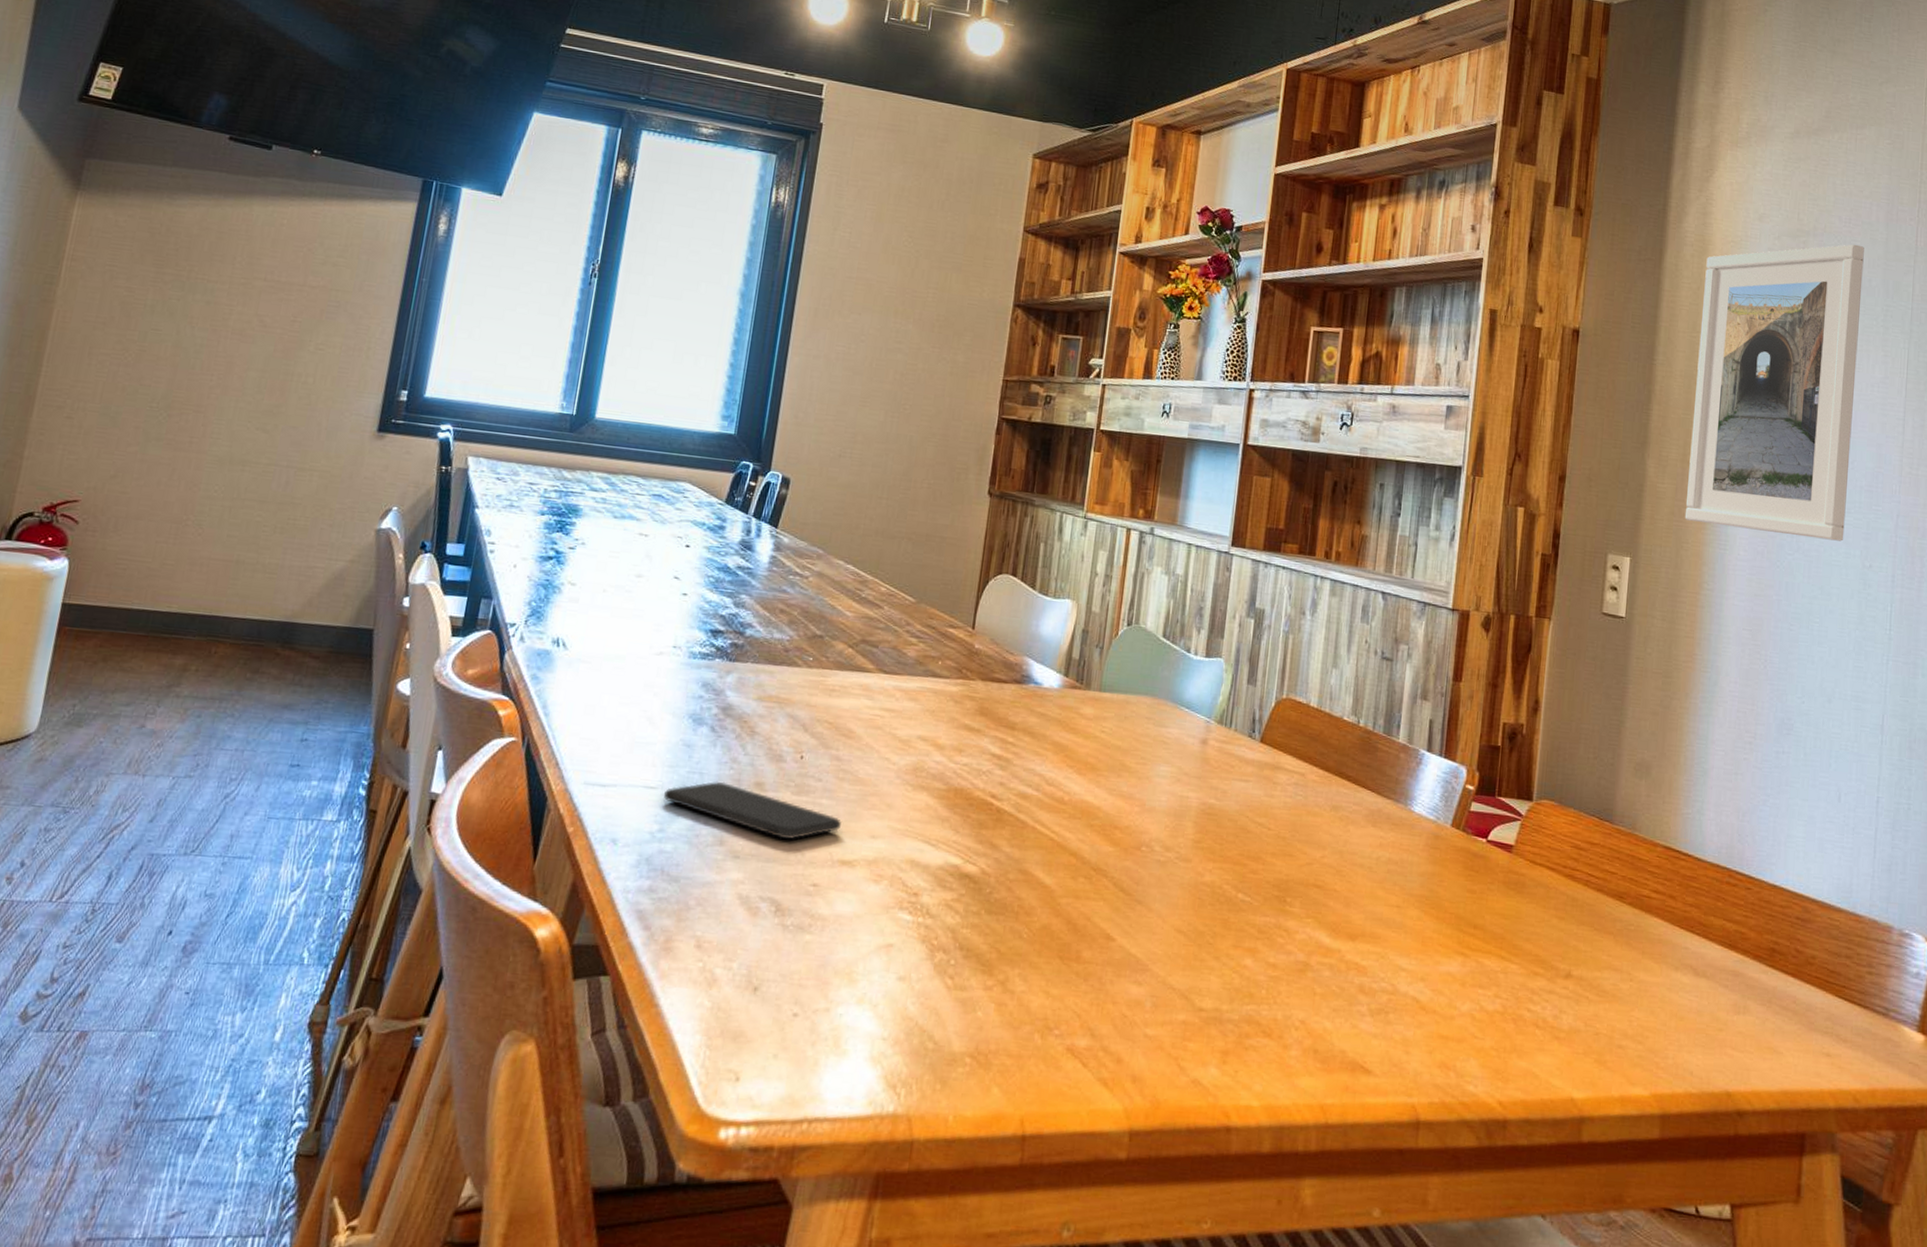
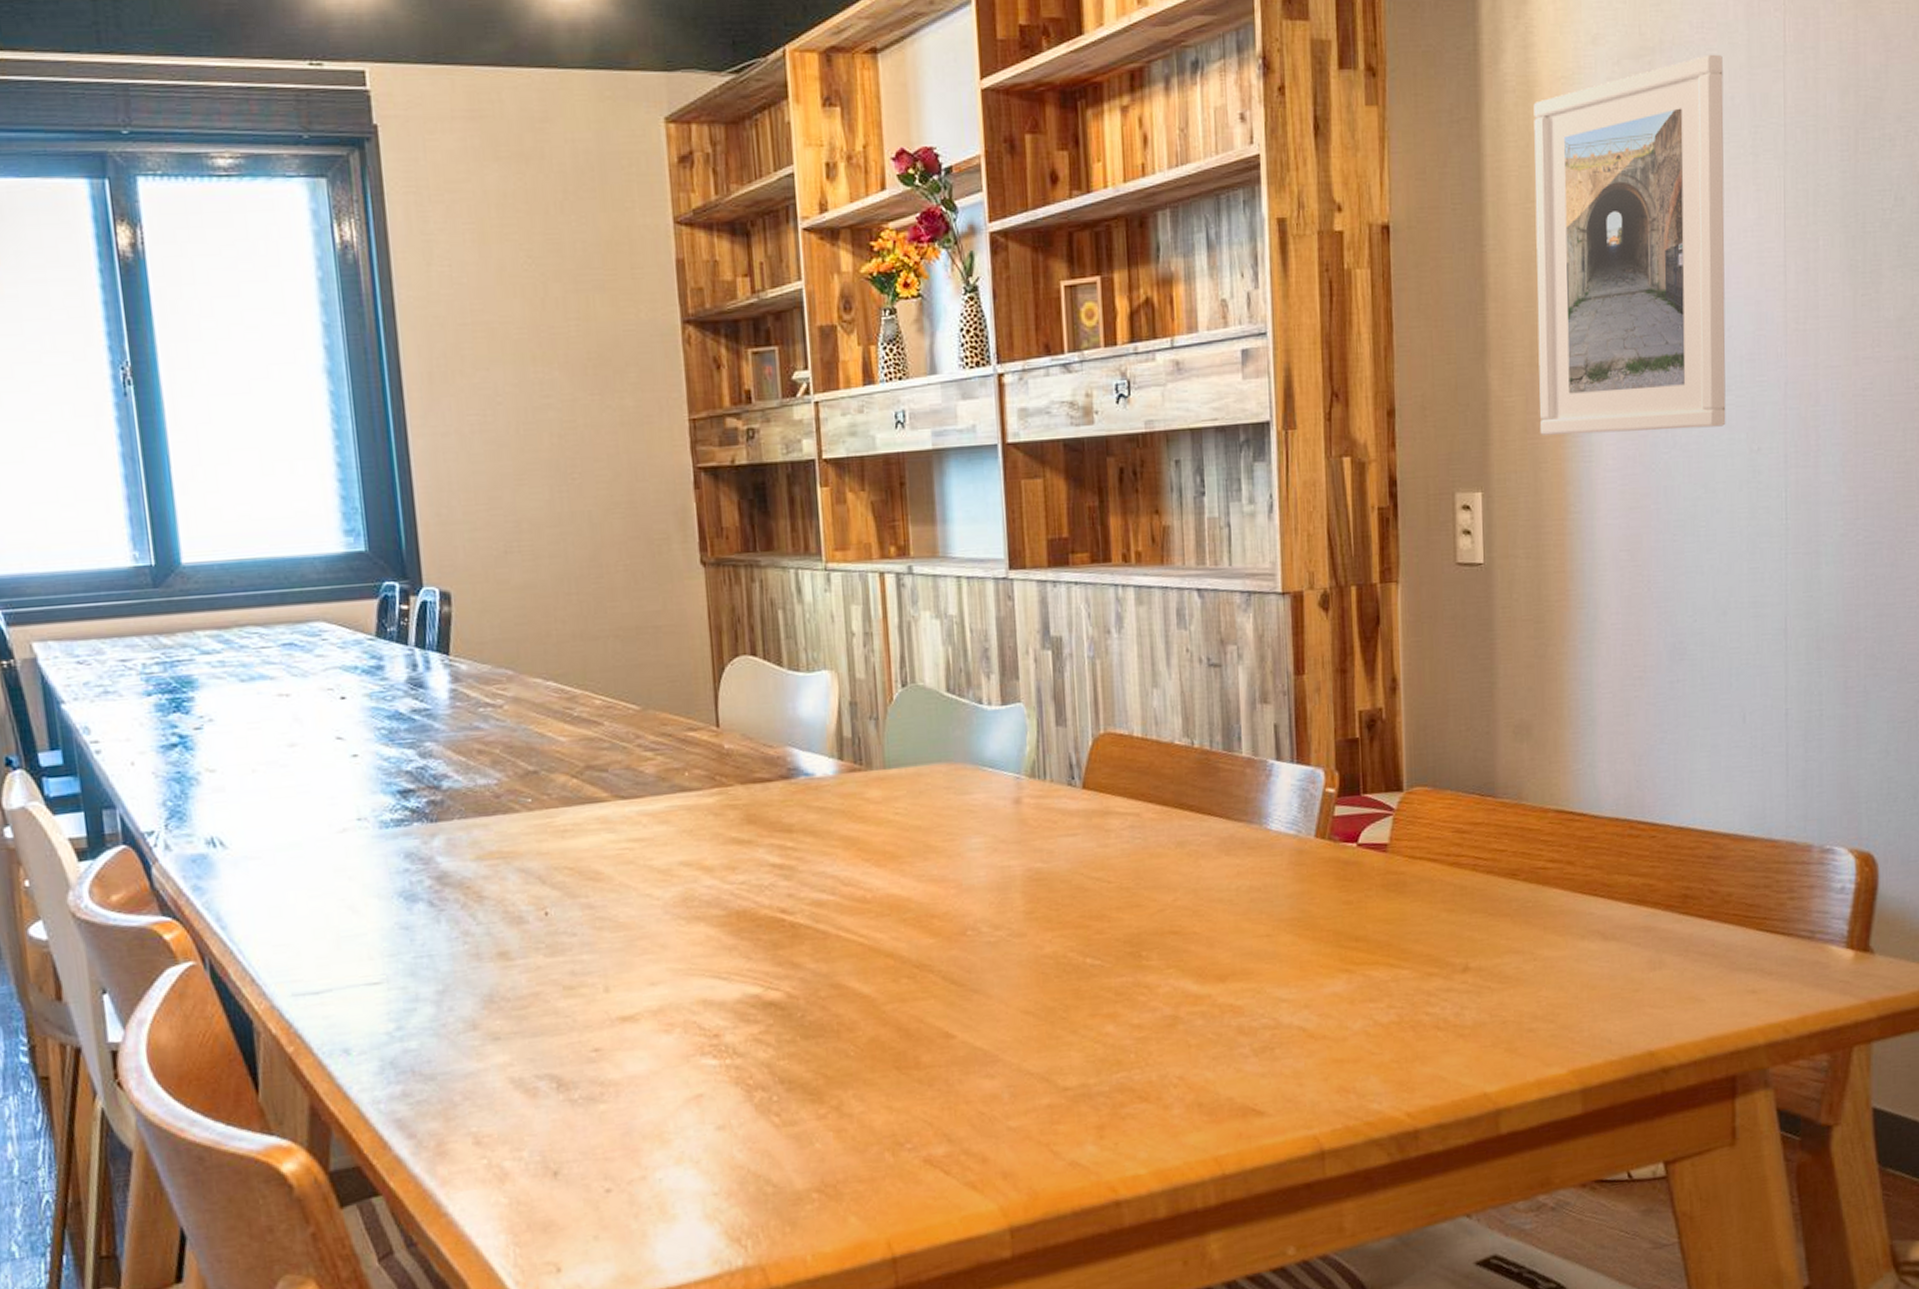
smartphone: present [663,781,841,840] -> none [391,959,612,1009]

